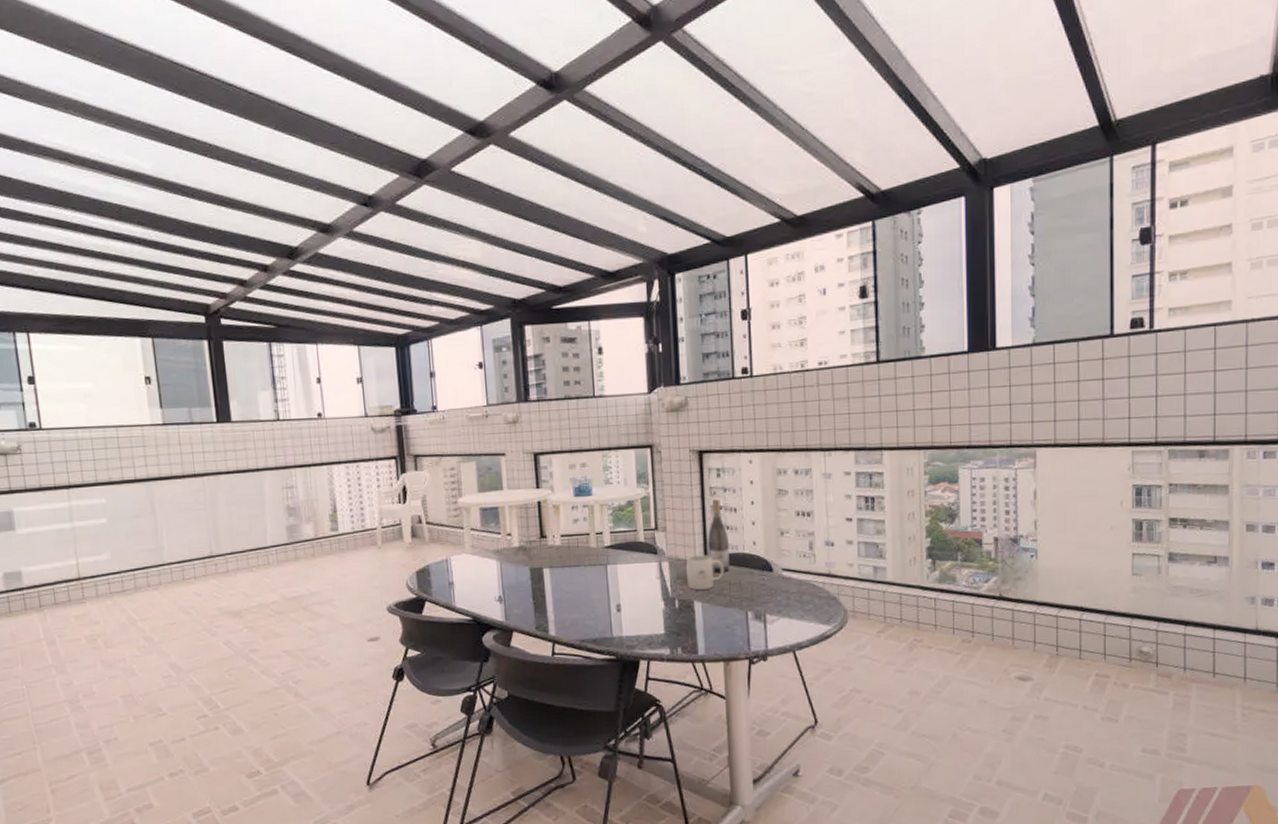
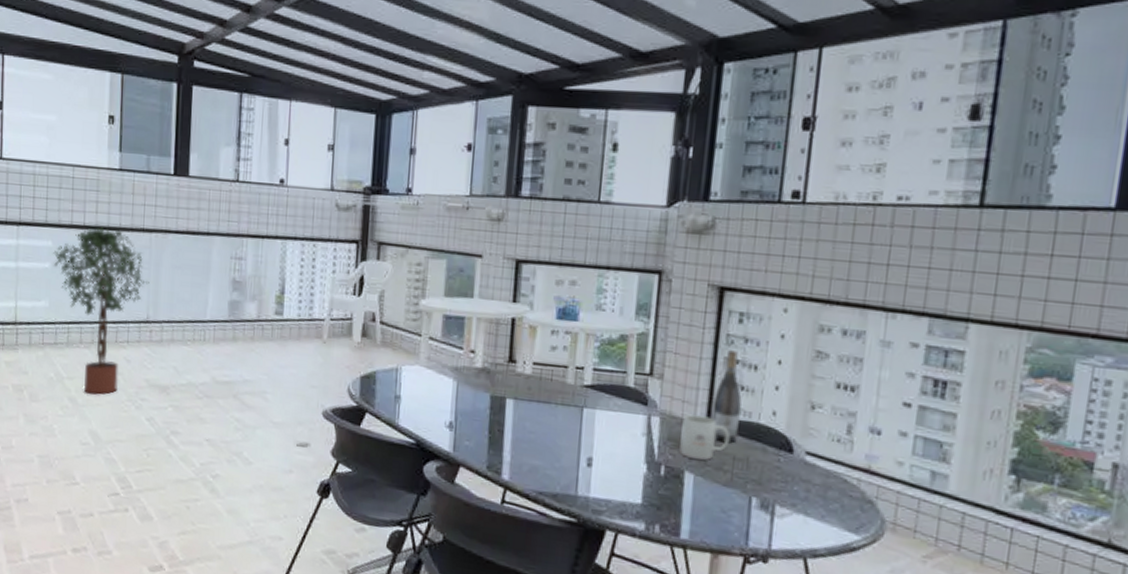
potted tree: none [108,478,208,631] -> present [53,227,150,395]

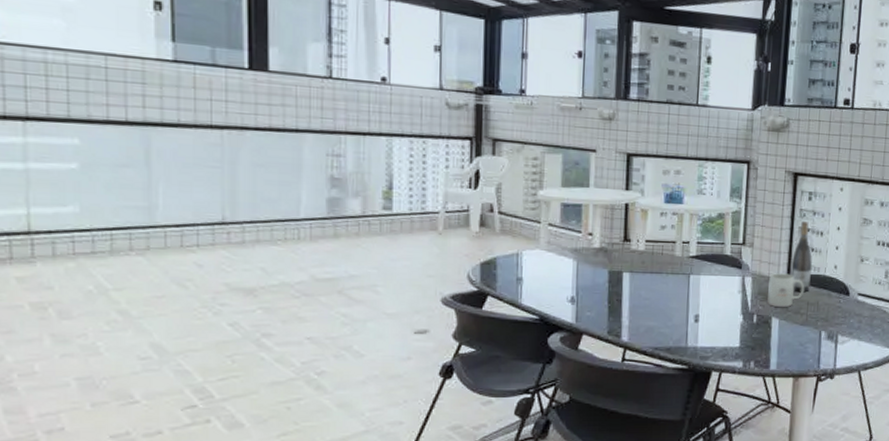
potted tree: present [53,227,150,395] -> none [82,123,223,305]

